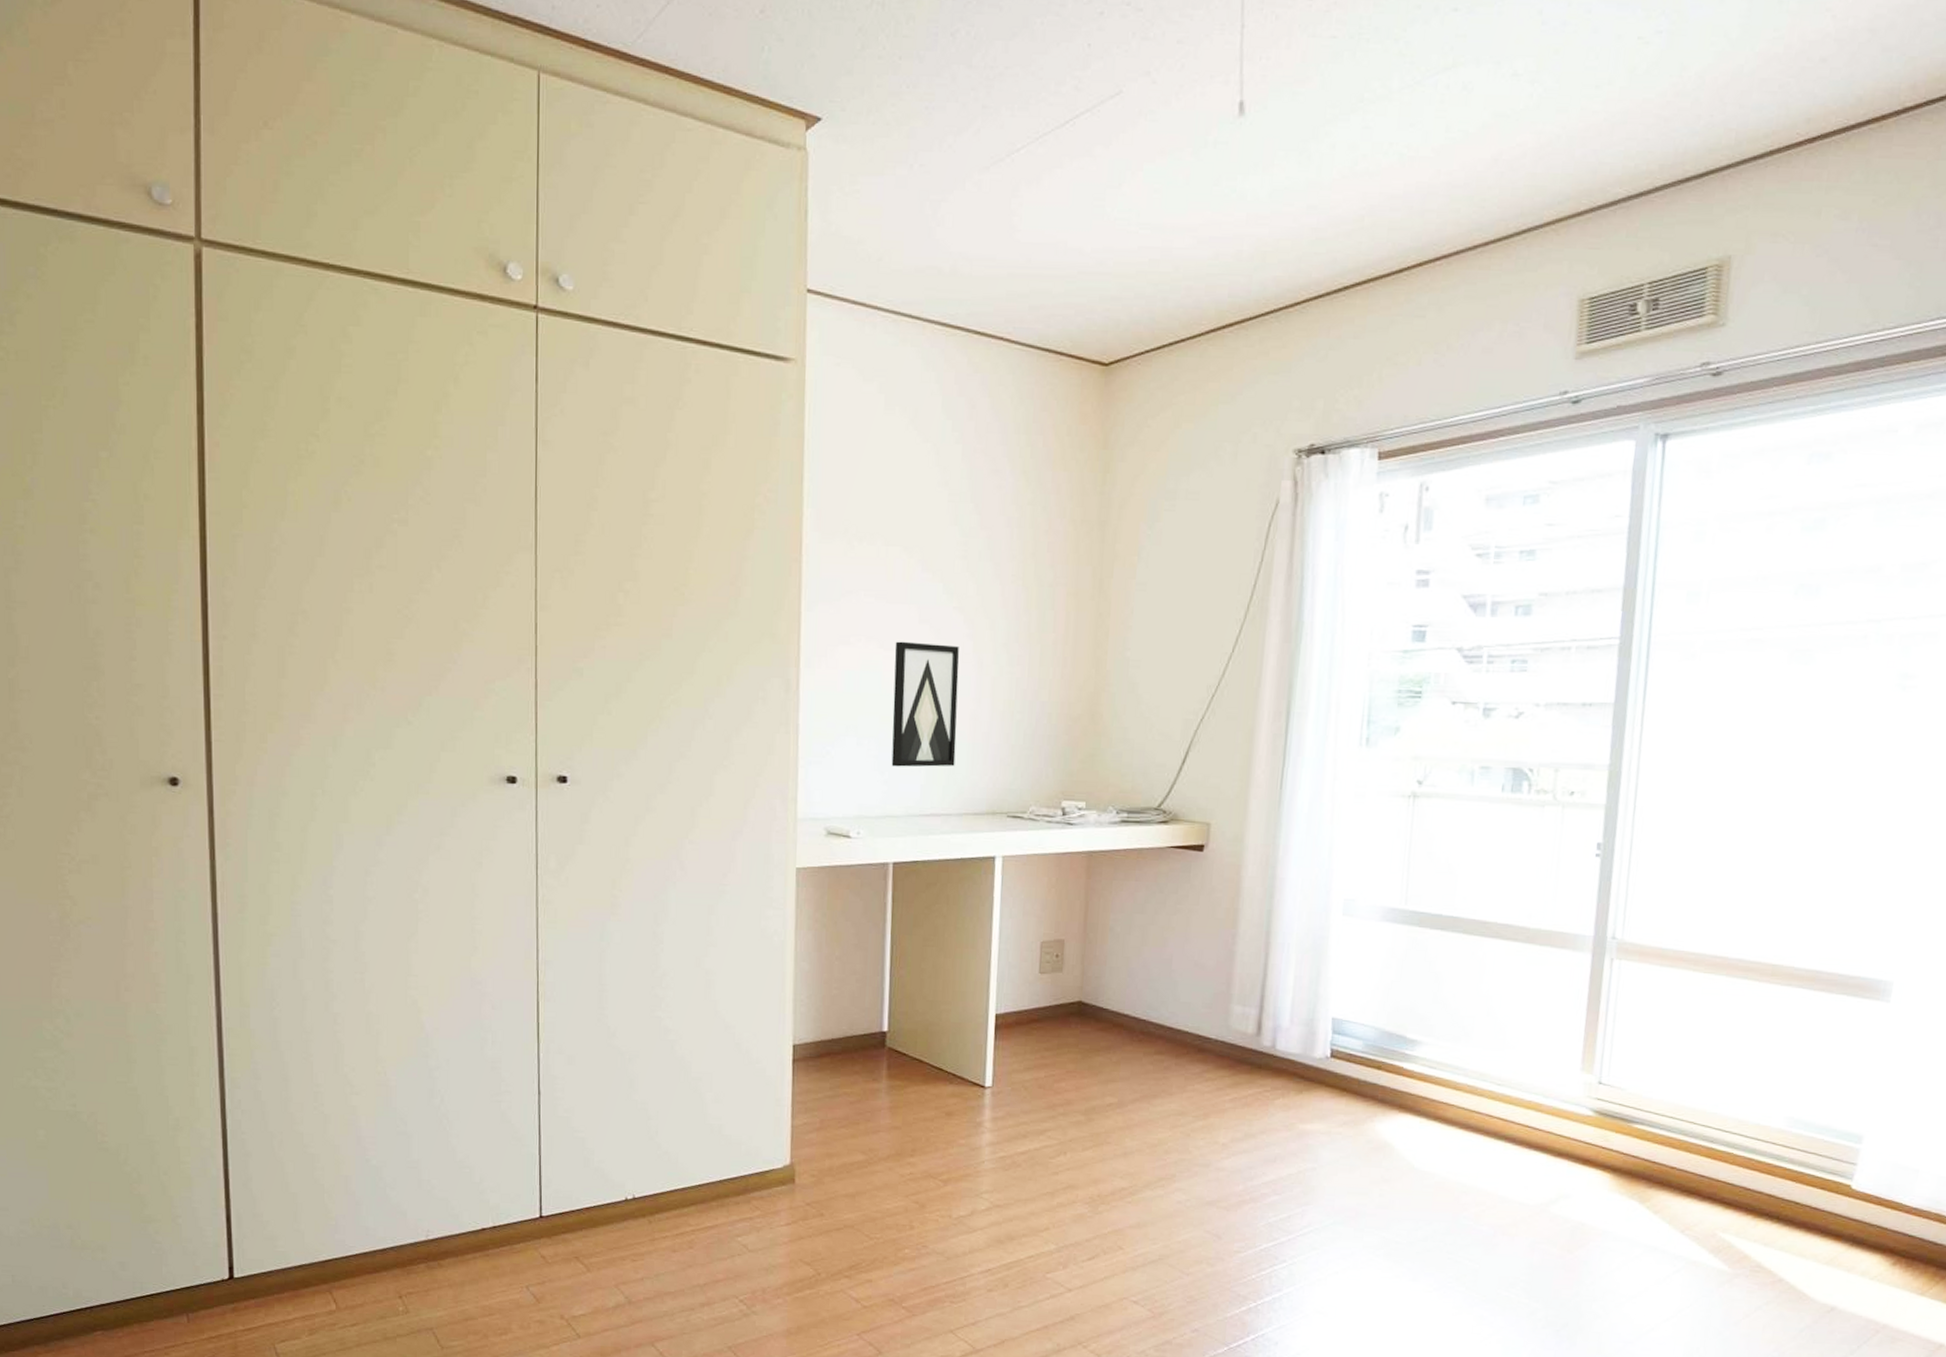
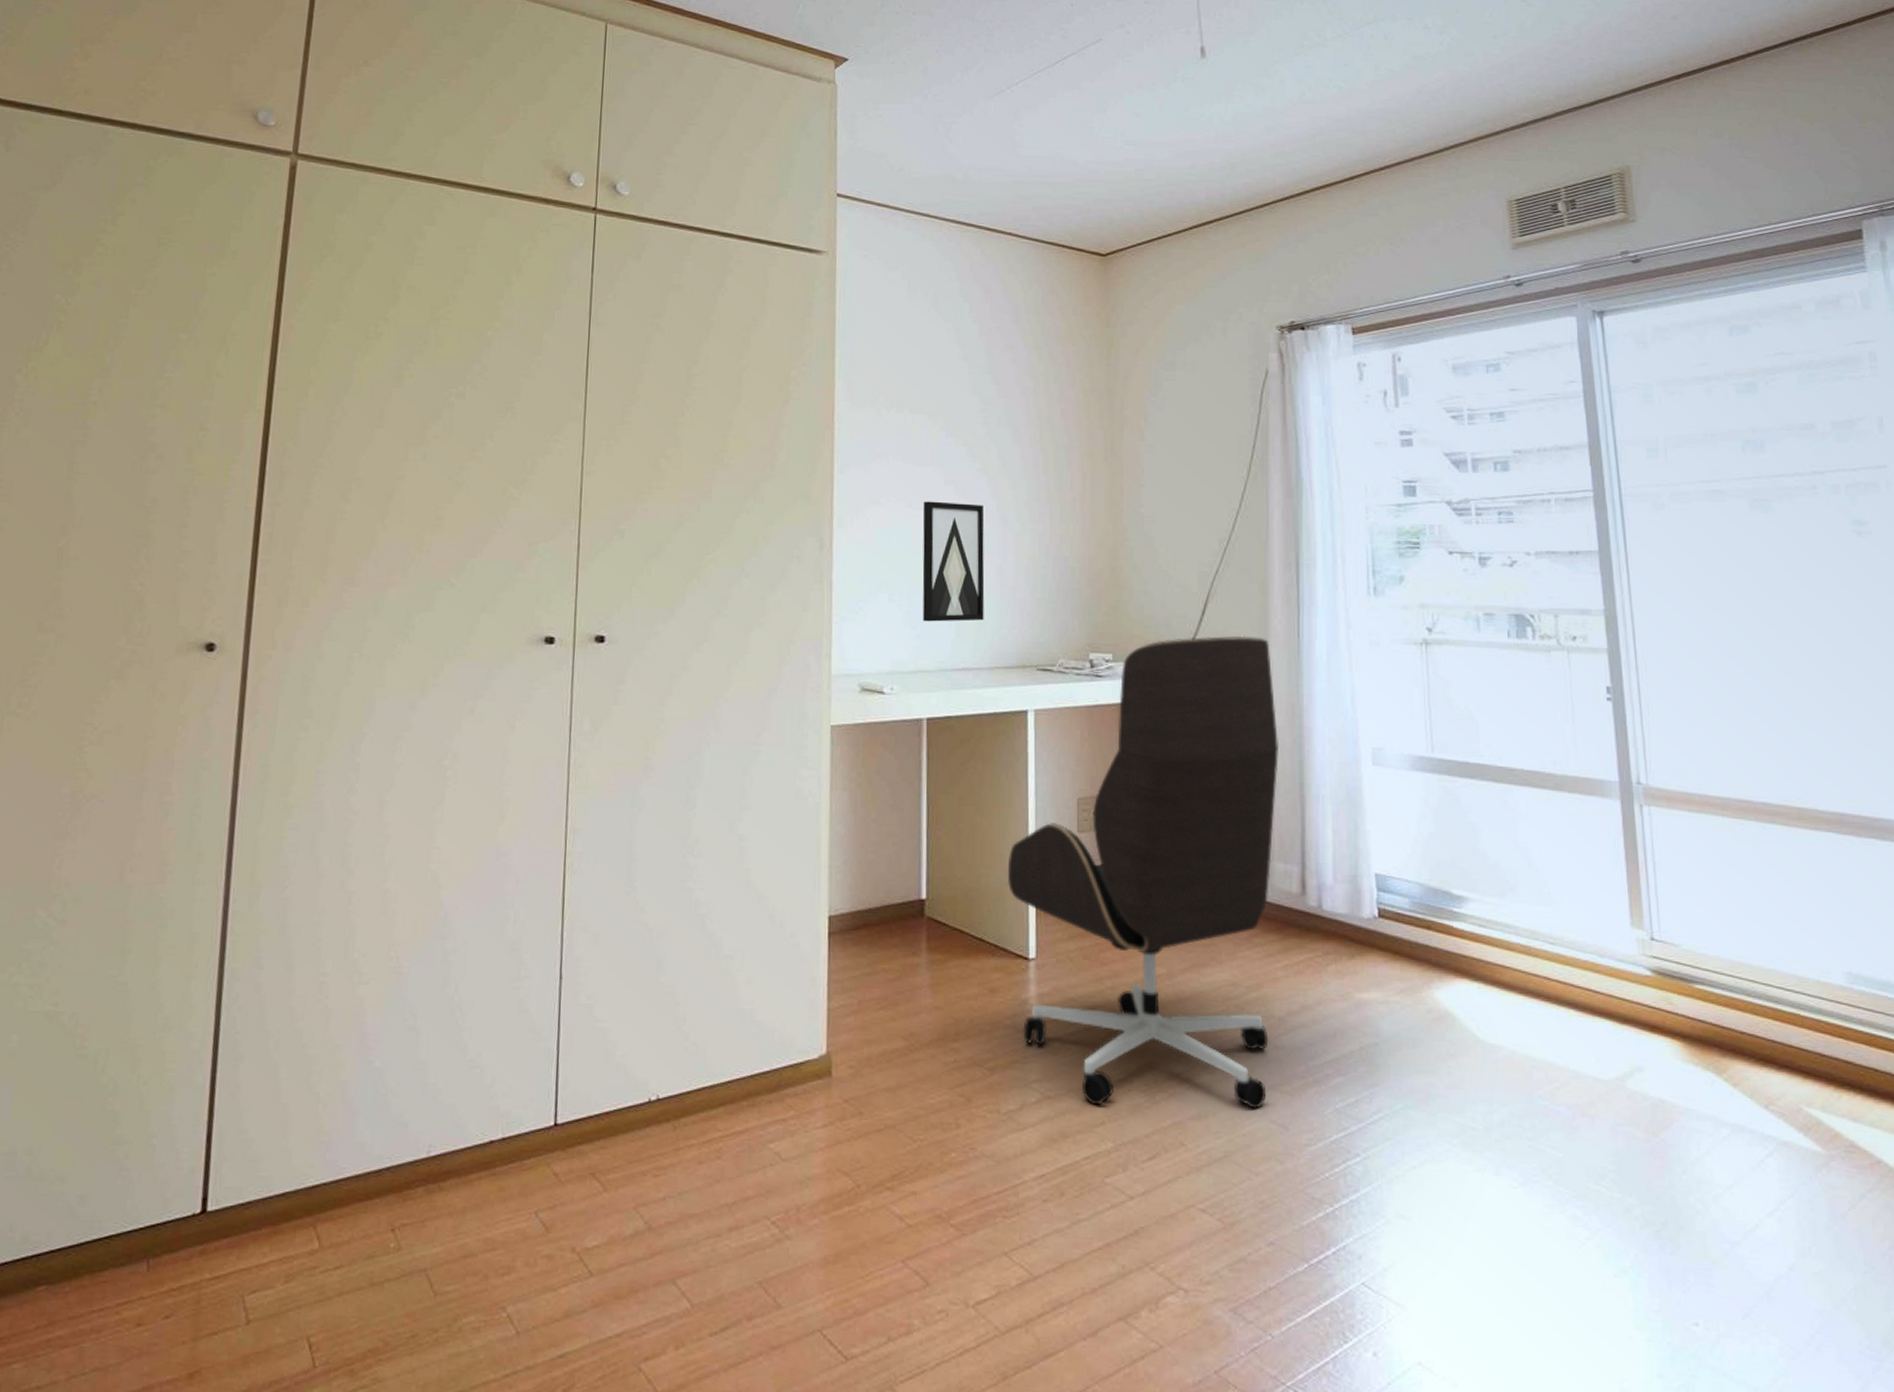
office chair: none [967,785,1251,1221] -> present [1007,635,1280,1109]

